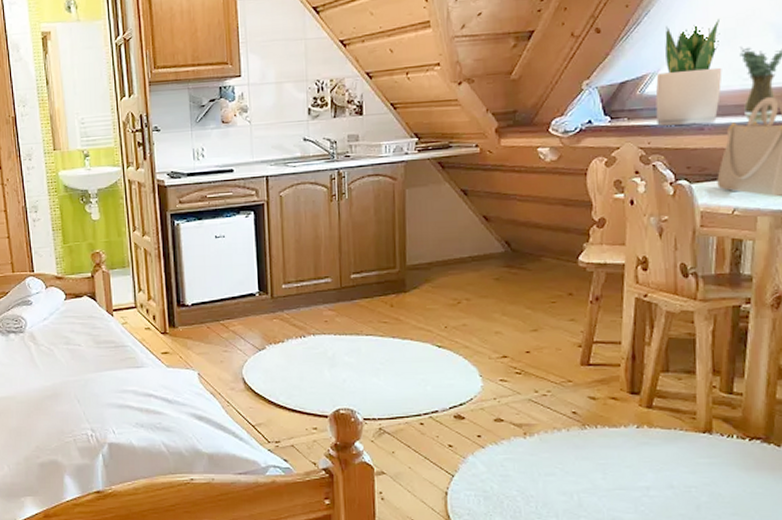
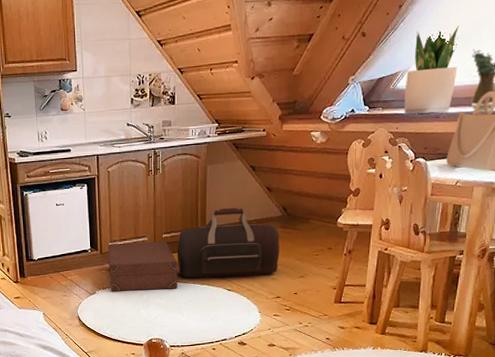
suitcase: none [280,282,372,347] -> present [107,240,178,291]
duffel bag: none [369,241,504,331] -> present [177,207,279,278]

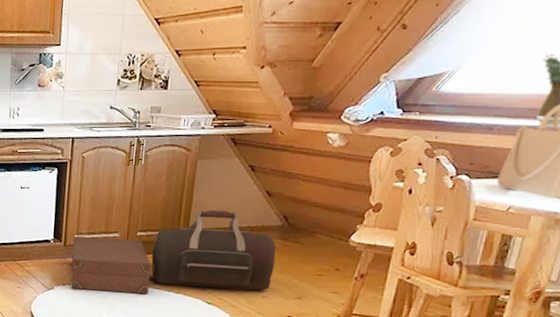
planter: present [404,25,459,114] -> none [447,23,528,123]

